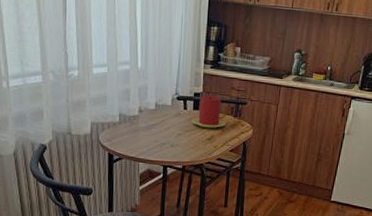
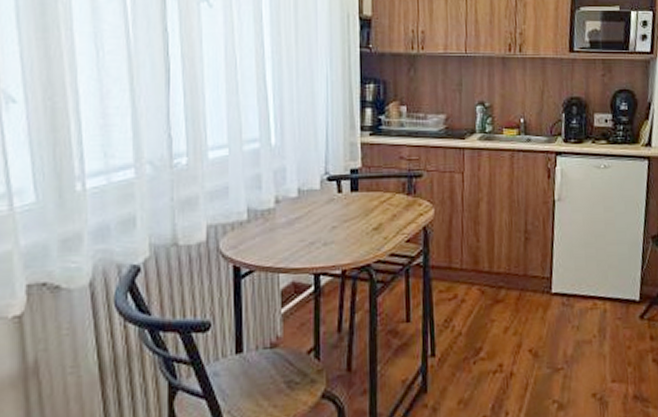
candle: present [191,95,226,129] -> none [349,170,398,215]

